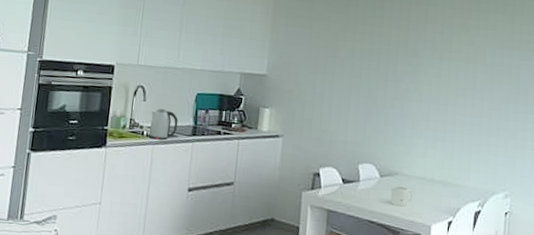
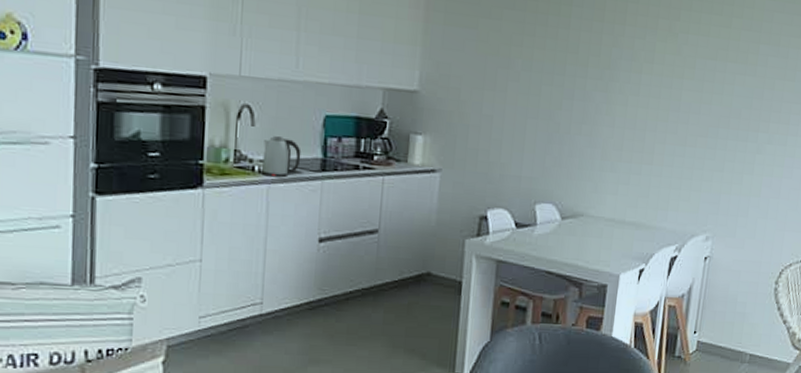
mug: present [391,185,414,207] -> none [573,229,601,254]

